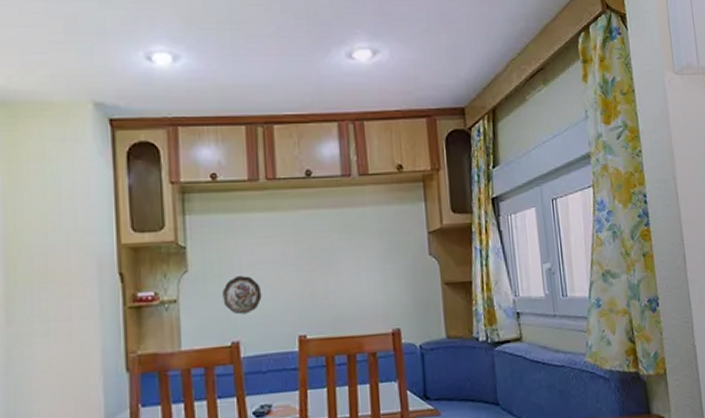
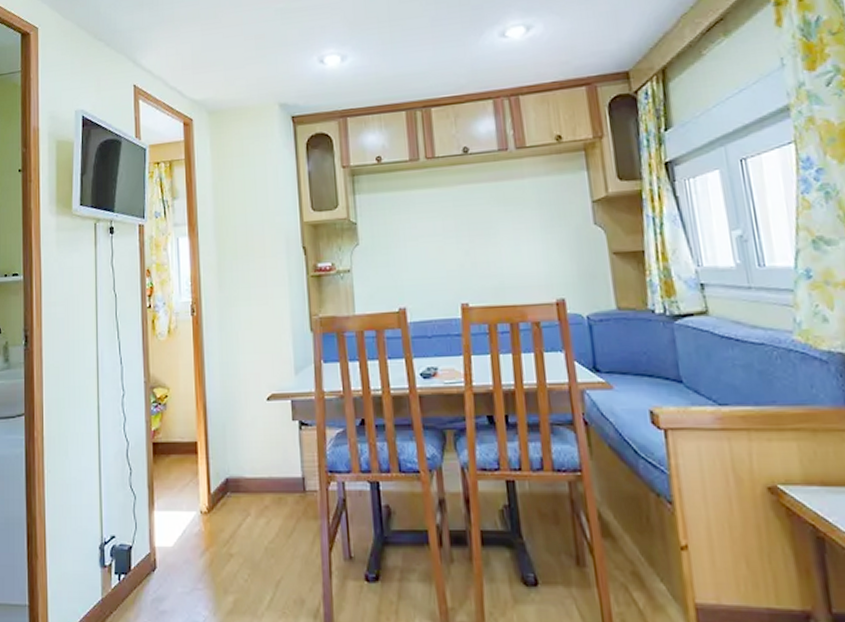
decorative plate: present [222,276,262,315] -> none [389,248,426,284]

